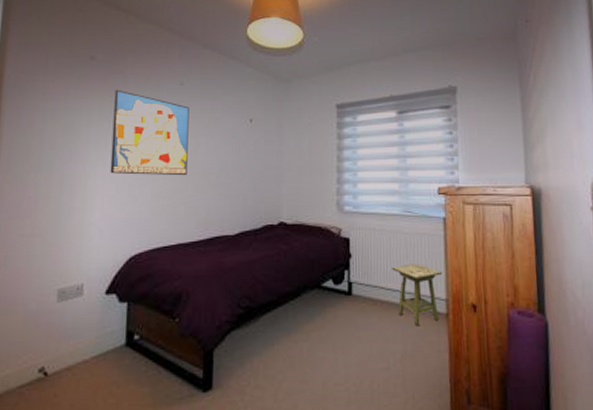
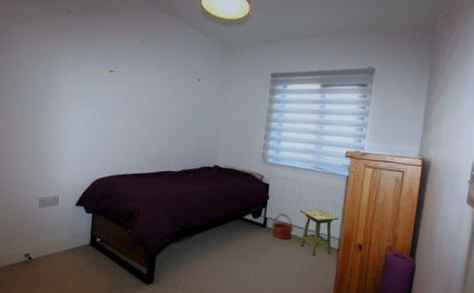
wall art: present [110,89,190,176] -> none [81,41,149,121]
basket: none [359,274,387,308] -> present [271,213,294,240]

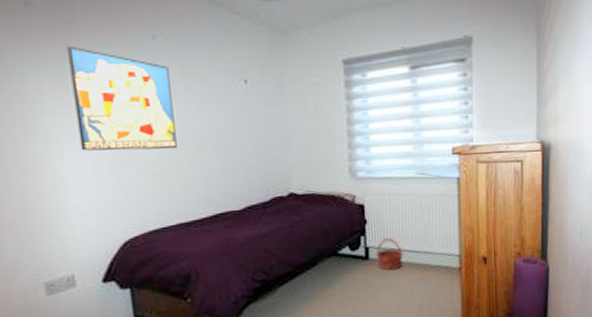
wall art: none [81,41,149,121] -> present [67,45,177,151]
side table: present [300,209,340,256] -> none [407,224,456,282]

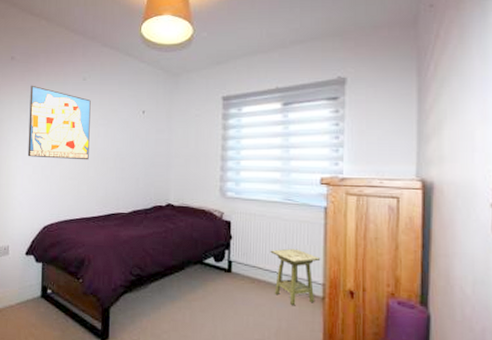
basket: present [376,238,403,270] -> none [238,255,265,286]
side table: none [407,224,456,282] -> present [270,248,321,306]

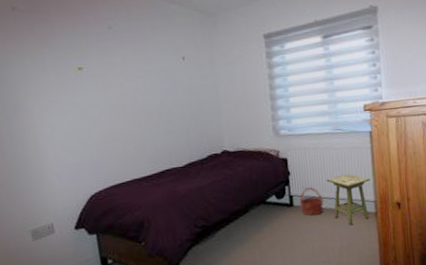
wall art: present [27,85,91,160] -> none [44,39,130,123]
basket: none [238,255,265,286] -> present [299,187,324,216]

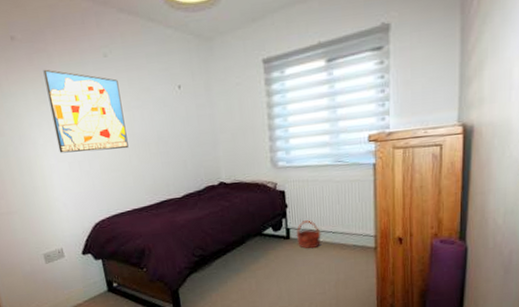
wall art: none [44,39,130,123] -> present [43,69,129,153]
side table: present [326,173,371,226] -> none [325,207,372,260]

